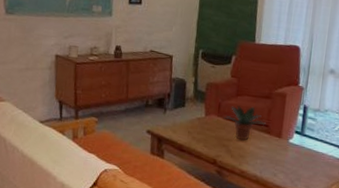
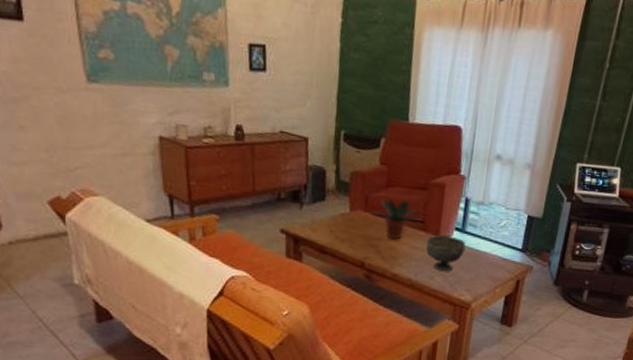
bowl: none [269,137,305,170] -> present [426,235,466,272]

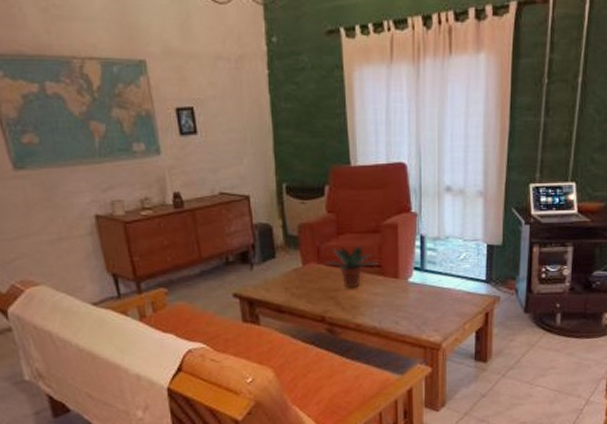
bowl: present [426,235,466,272] -> none [386,277,428,315]

